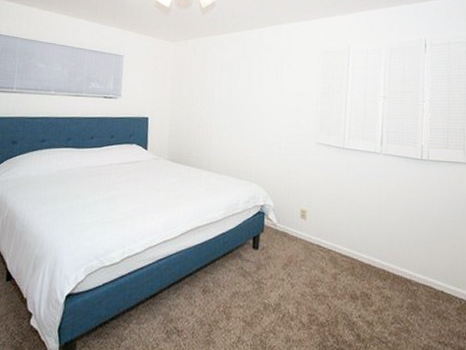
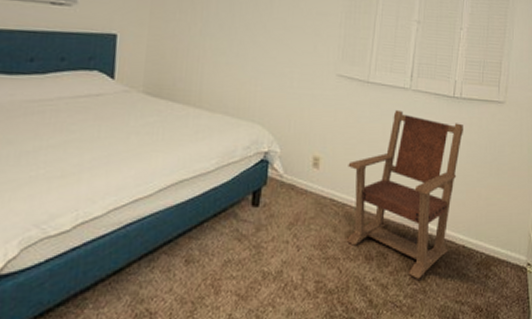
armchair: none [330,171,433,319] -> present [347,109,463,279]

